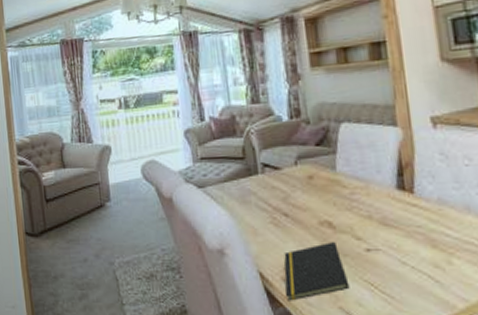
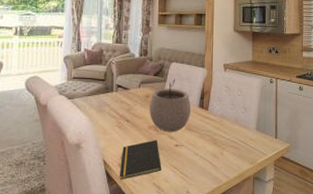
plant pot: none [315,148,385,230] -> present [149,79,192,132]

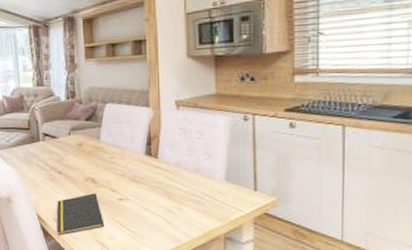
plant pot: present [149,79,192,132] -> none [83,123,136,185]

